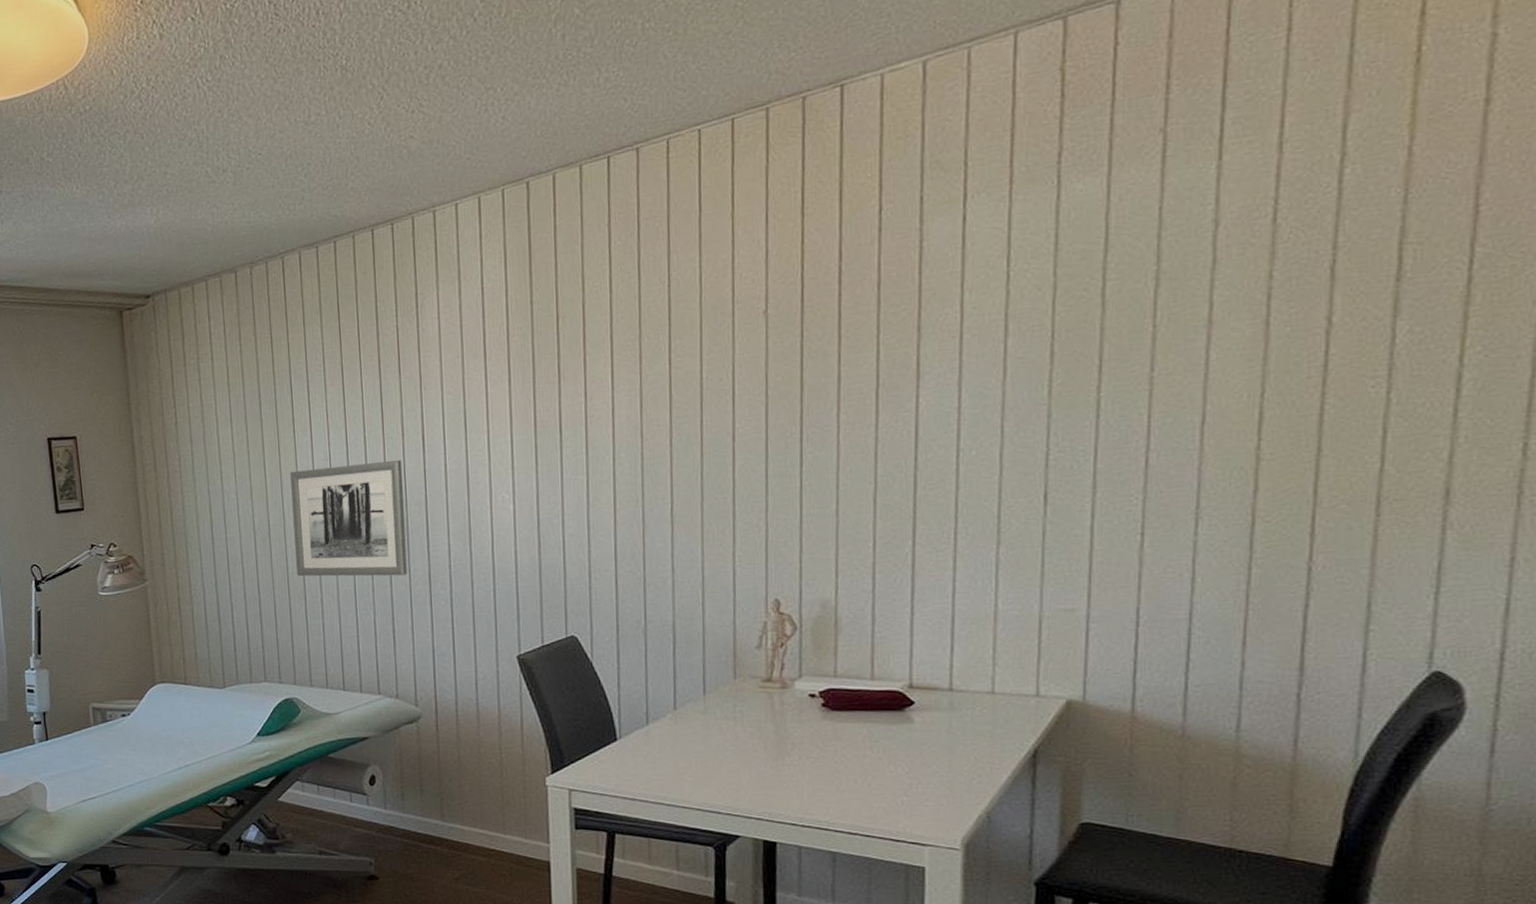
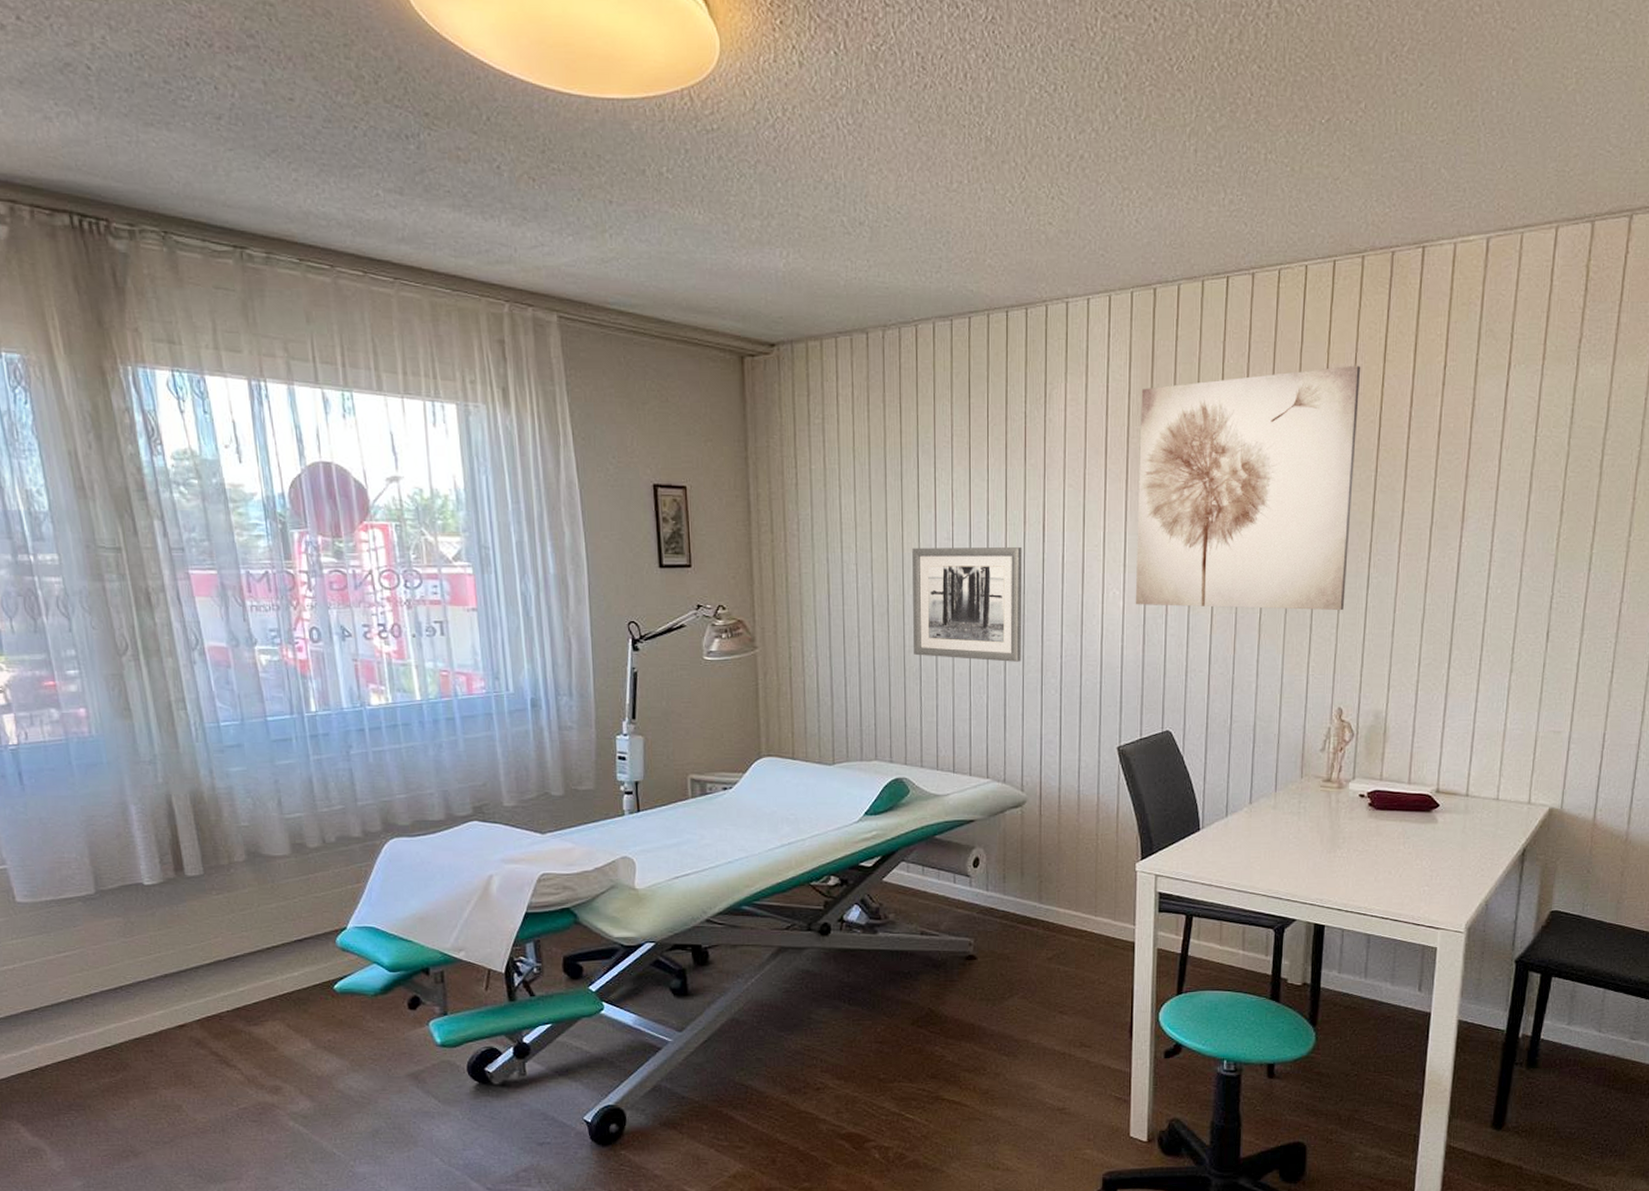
wall art: none [519,224,774,507] -> present [1135,365,1361,611]

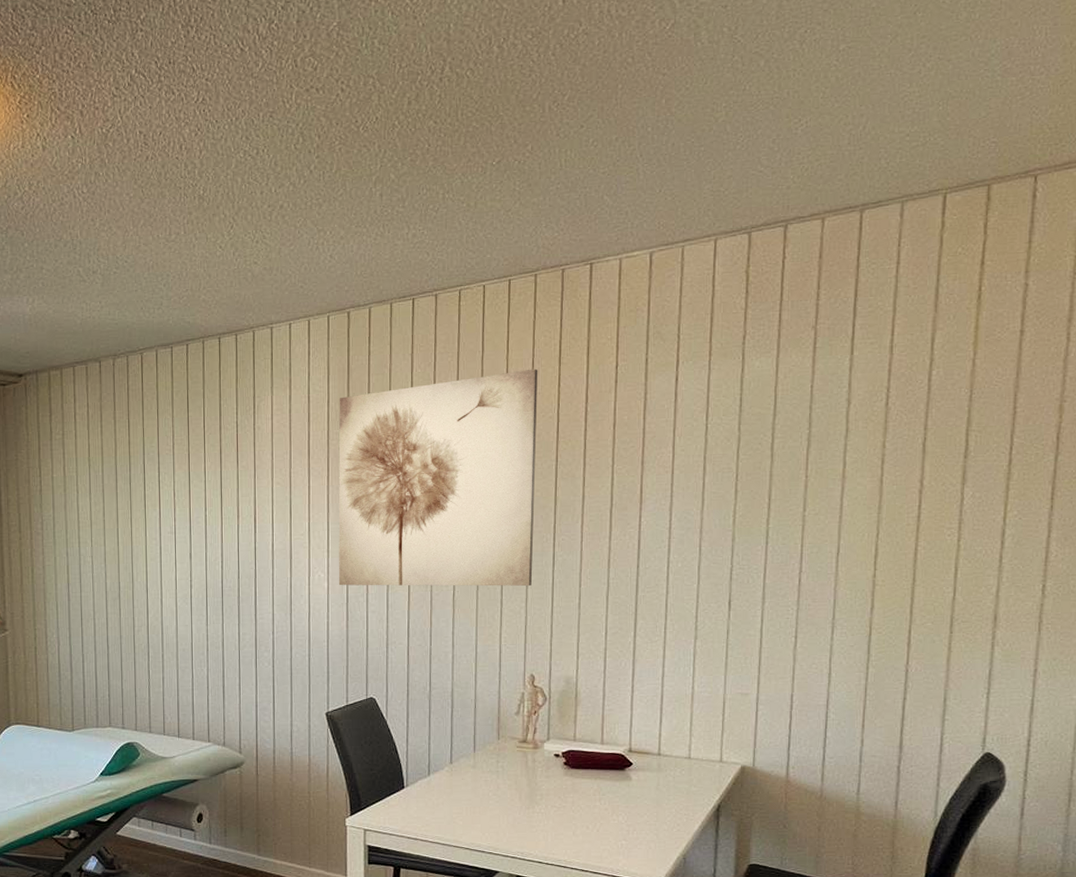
wall art: present [912,547,1022,662] -> none [140,538,237,638]

